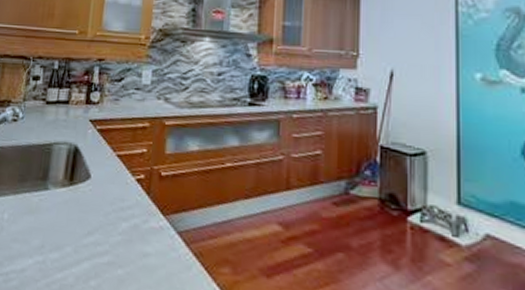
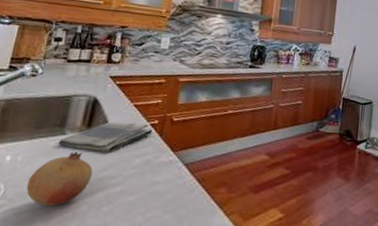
fruit: none [14,210,77,275] -> present [26,151,93,206]
dish towel: none [41,175,139,214] -> present [58,121,152,153]

